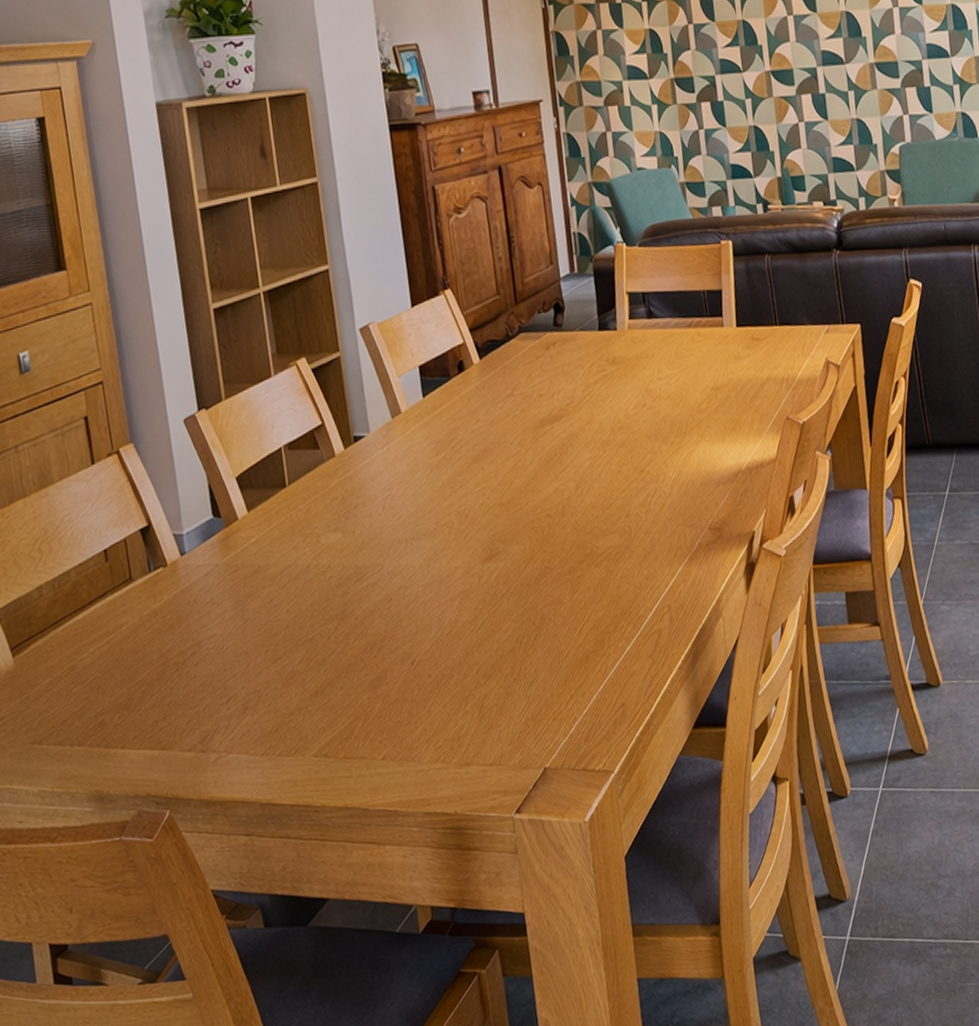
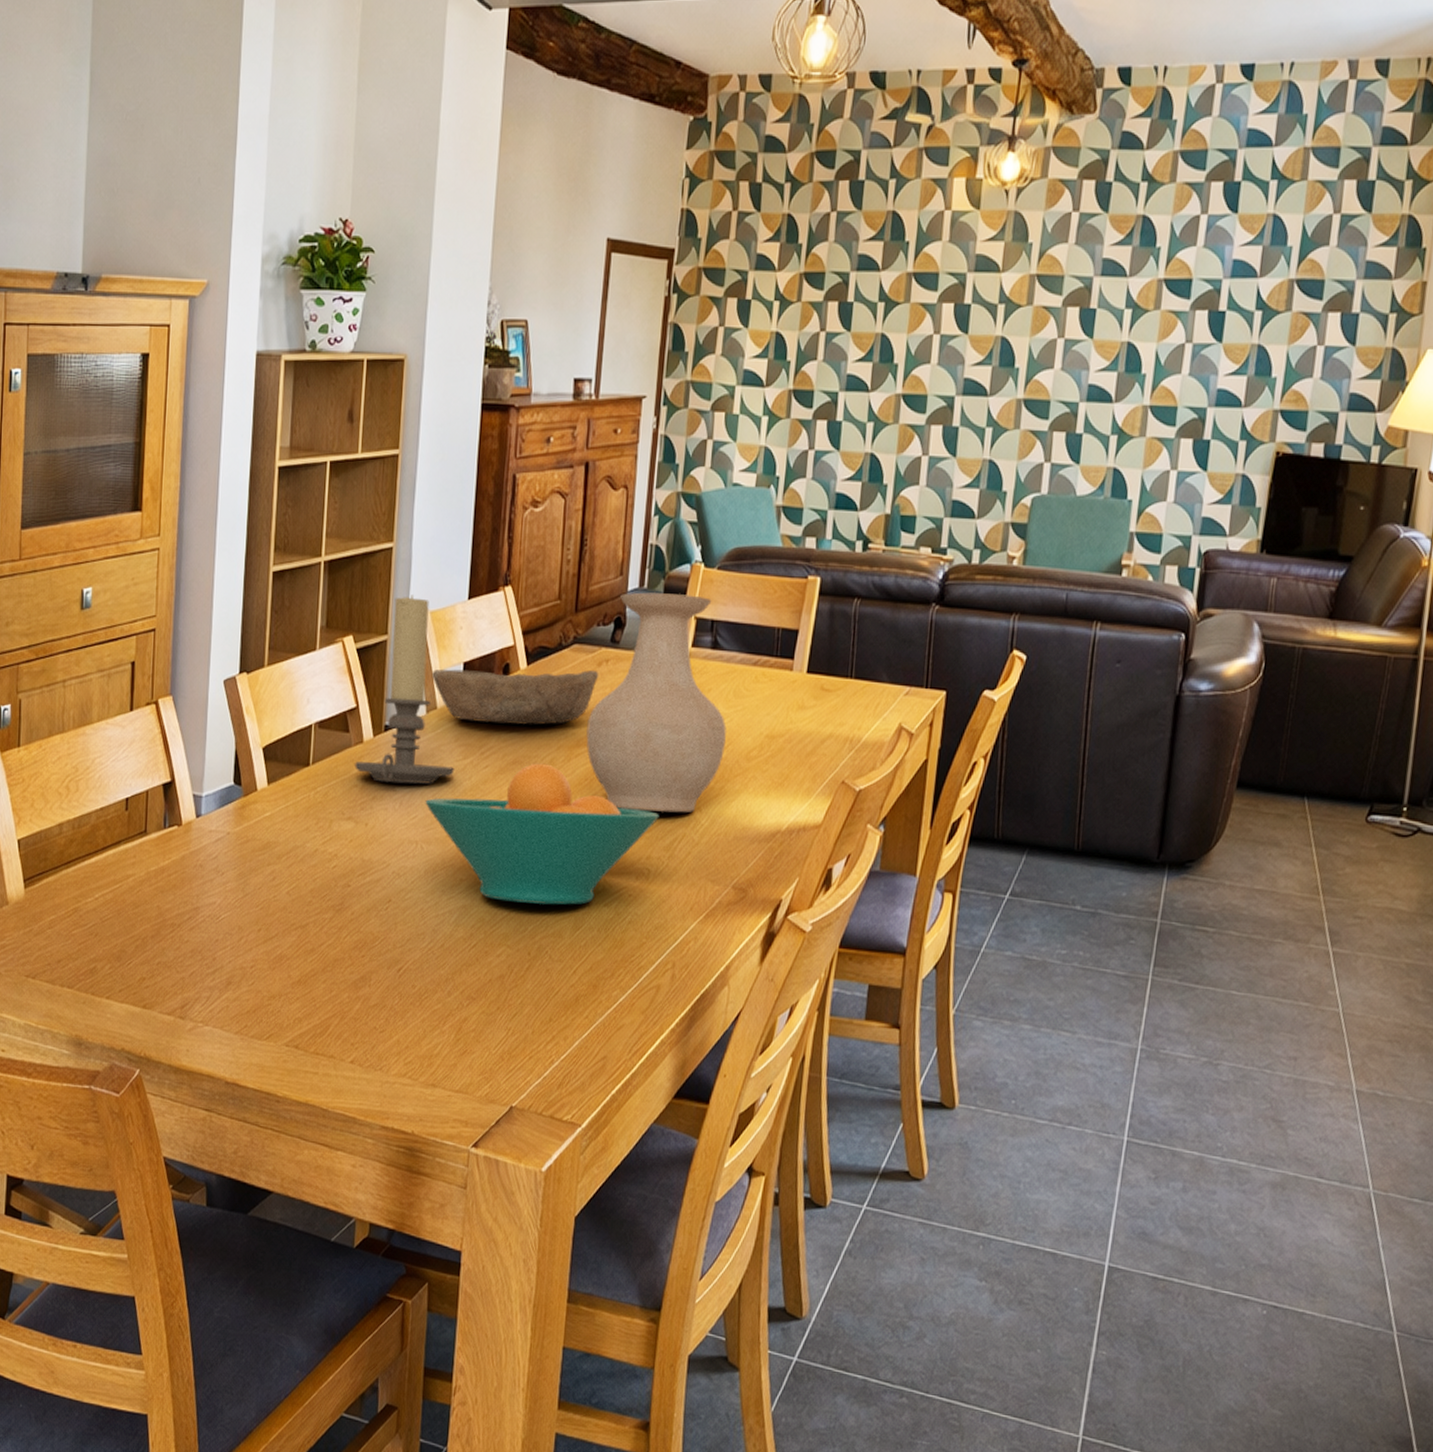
candle holder: none [331,311,429,491] -> present [355,595,454,784]
bowl: none [390,354,549,420] -> present [432,669,599,726]
fruit bowl: none [407,446,630,580] -> present [425,763,659,905]
vase: none [546,272,677,476] -> present [586,592,727,813]

